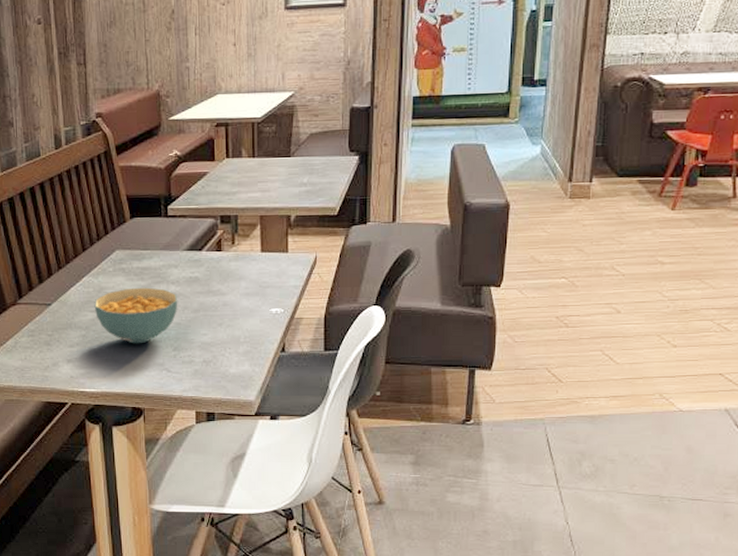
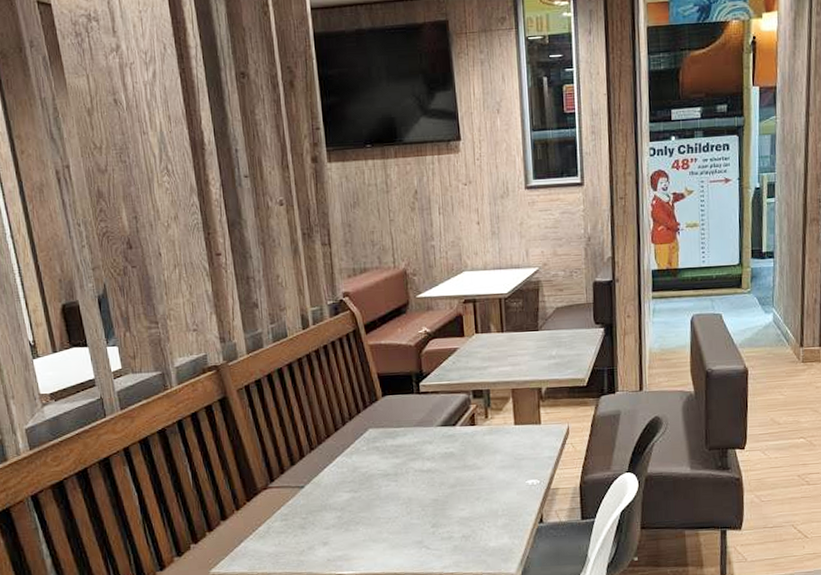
cereal bowl: present [94,287,178,344] -> none [349,464,434,523]

